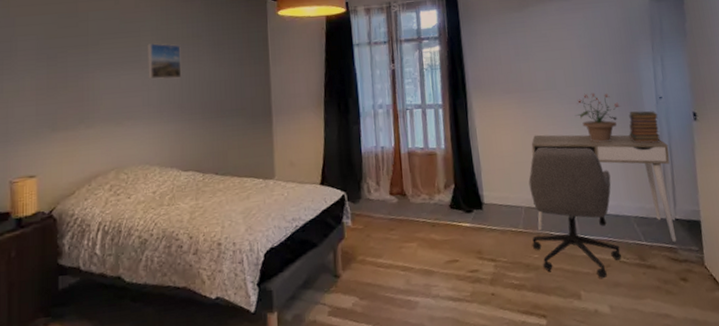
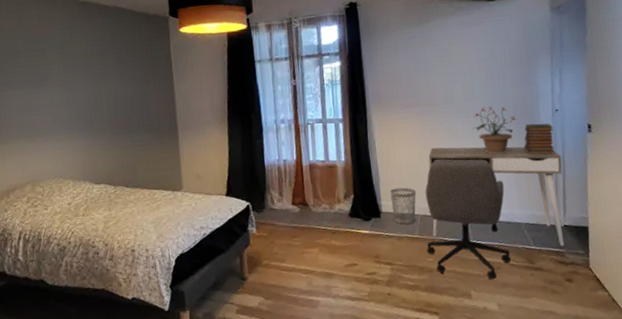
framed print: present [147,43,182,79] -> none [53,62,89,97]
wastebasket: none [492,177,520,217] -> present [390,187,416,225]

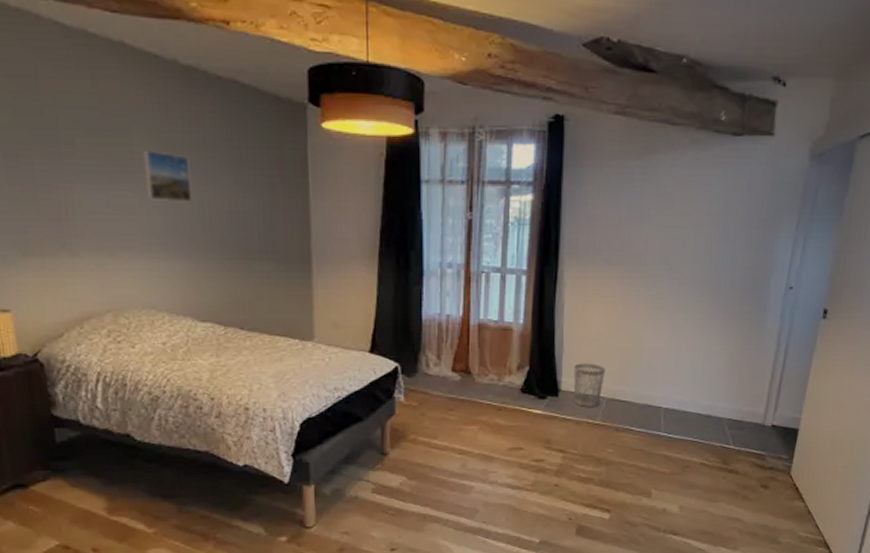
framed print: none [53,62,89,97] -> present [143,150,192,203]
office chair: present [425,158,511,279] -> none [607,332,711,478]
desk: present [428,146,565,247] -> none [618,318,785,449]
potted plant: present [472,106,517,154] -> none [686,274,742,335]
book stack: present [523,123,554,154] -> none [743,301,784,341]

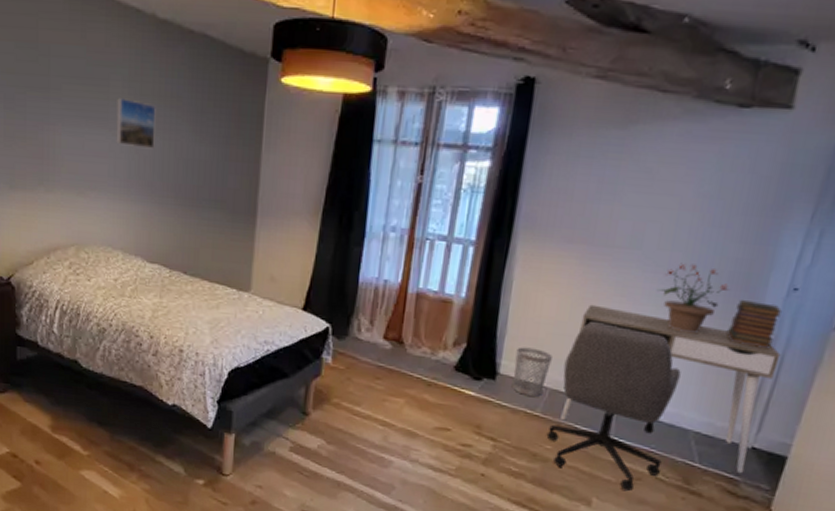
office chair: none [607,332,711,478] -> present [546,321,681,491]
desk: none [618,318,785,449] -> present [560,304,781,474]
potted plant: none [686,274,742,335] -> present [658,263,729,334]
book stack: none [743,301,784,341] -> present [726,300,783,350]

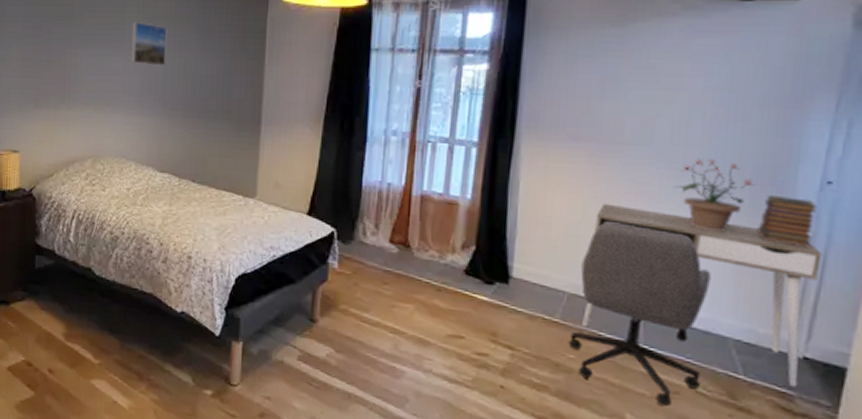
wastebasket: present [513,347,552,397] -> none [527,249,568,302]

